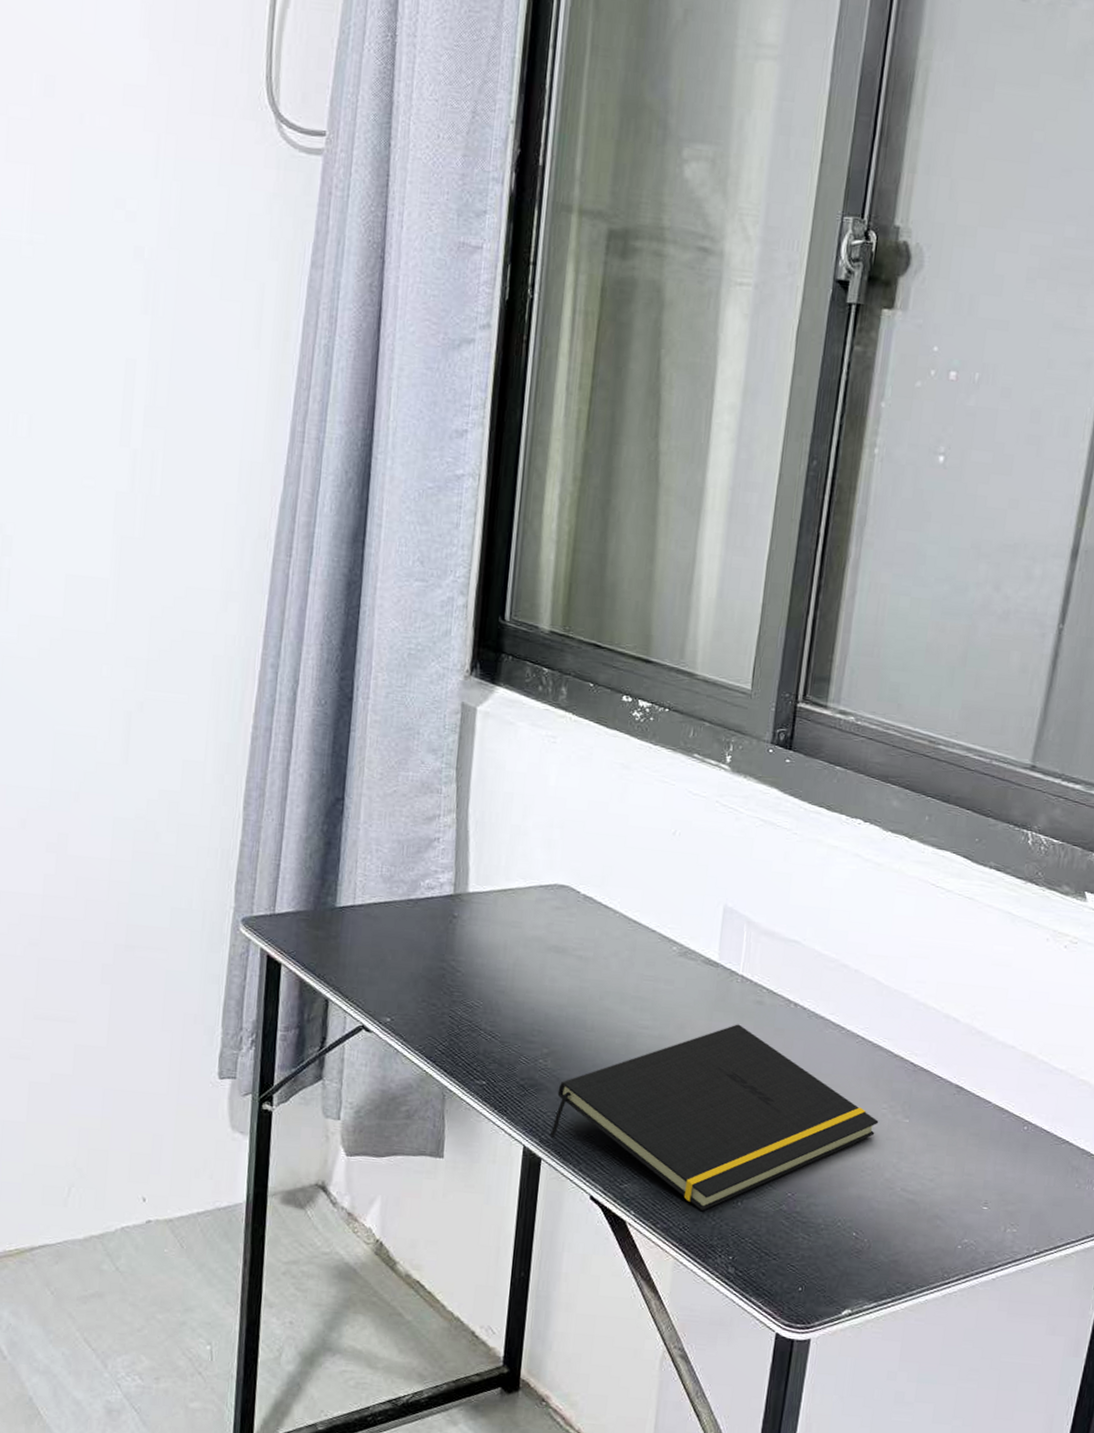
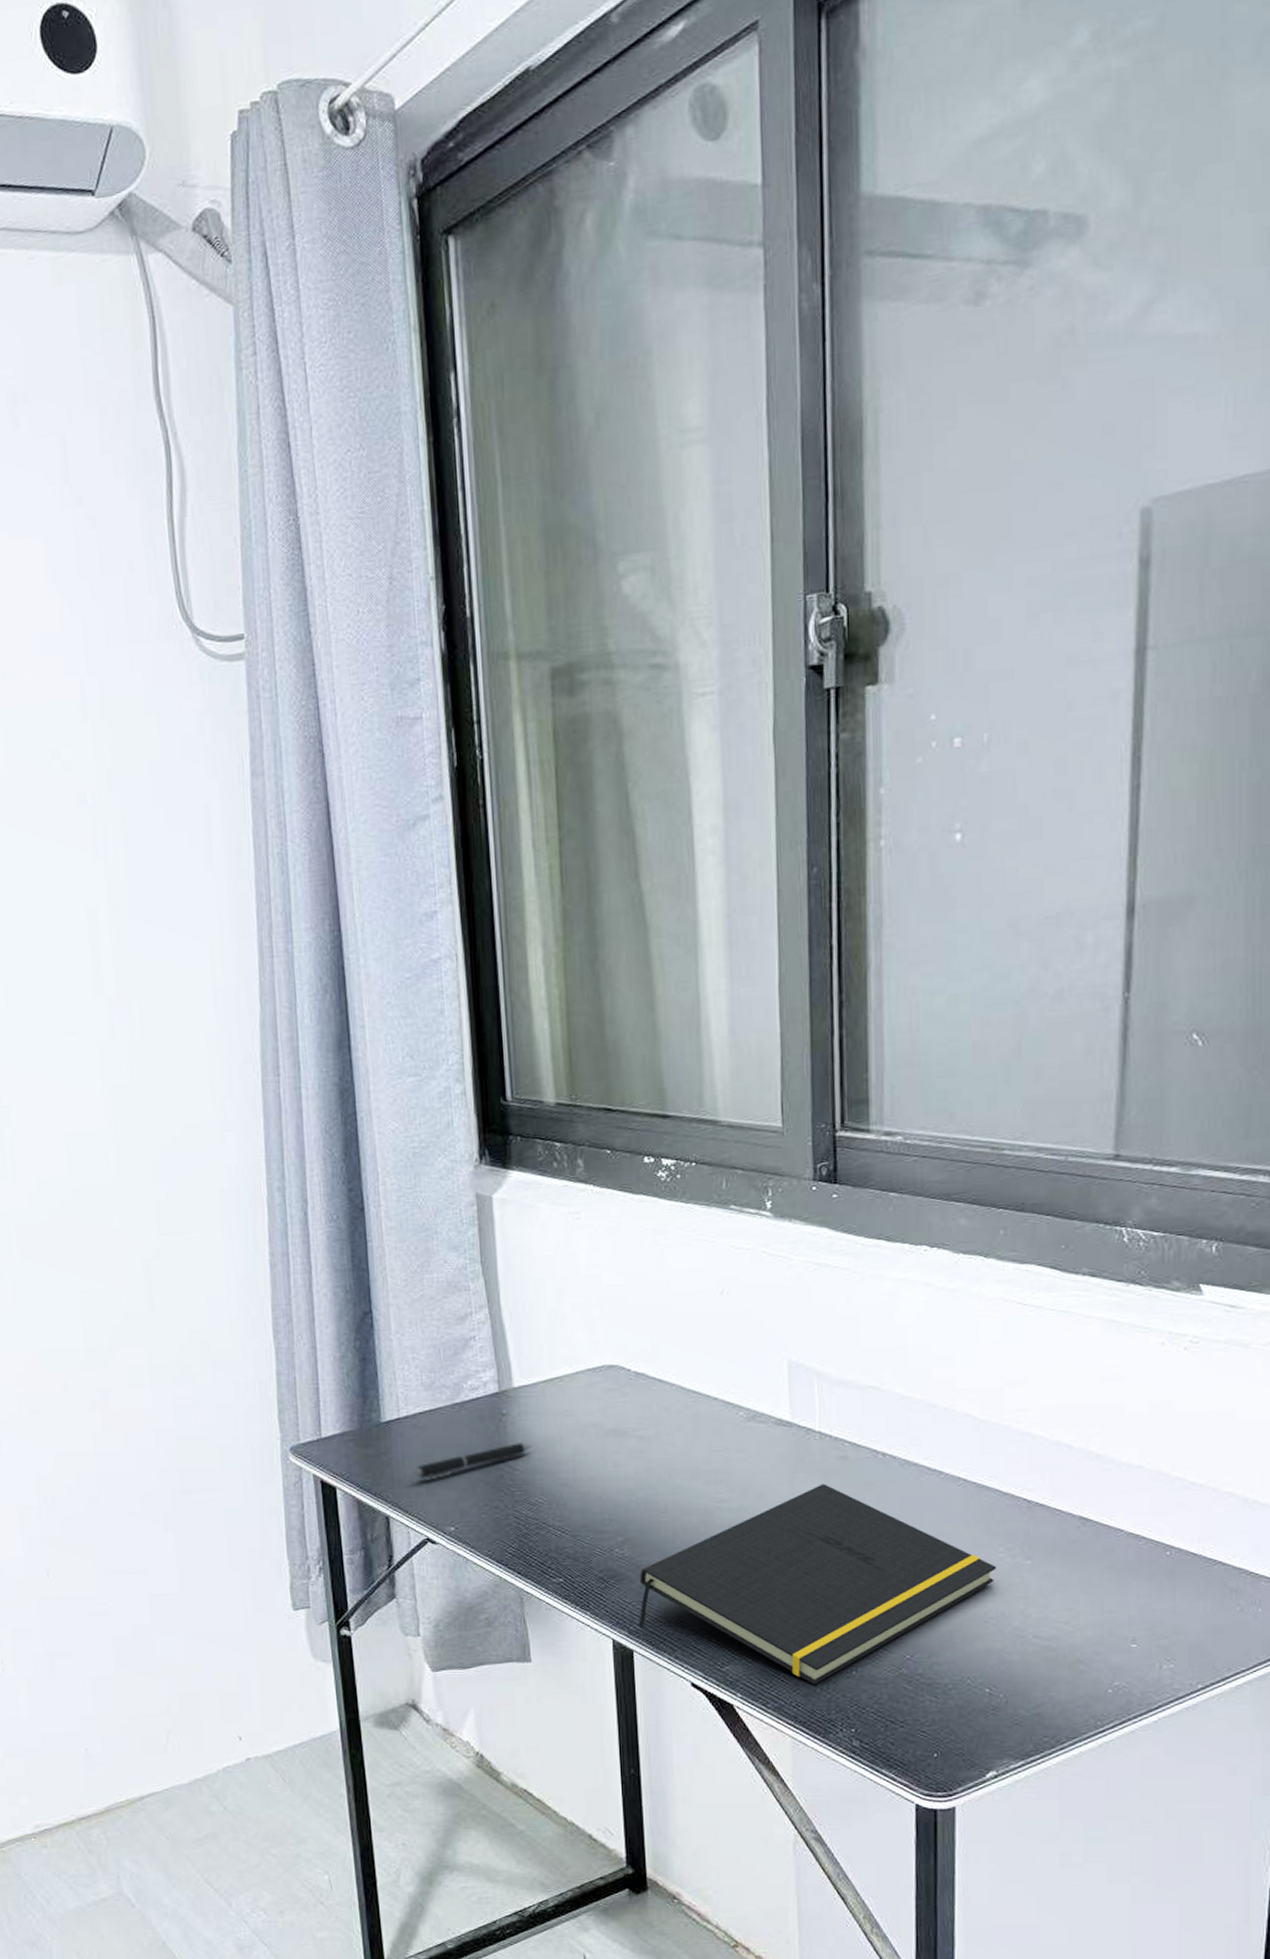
pen: none [359,945,478,970] -> present [413,1442,534,1480]

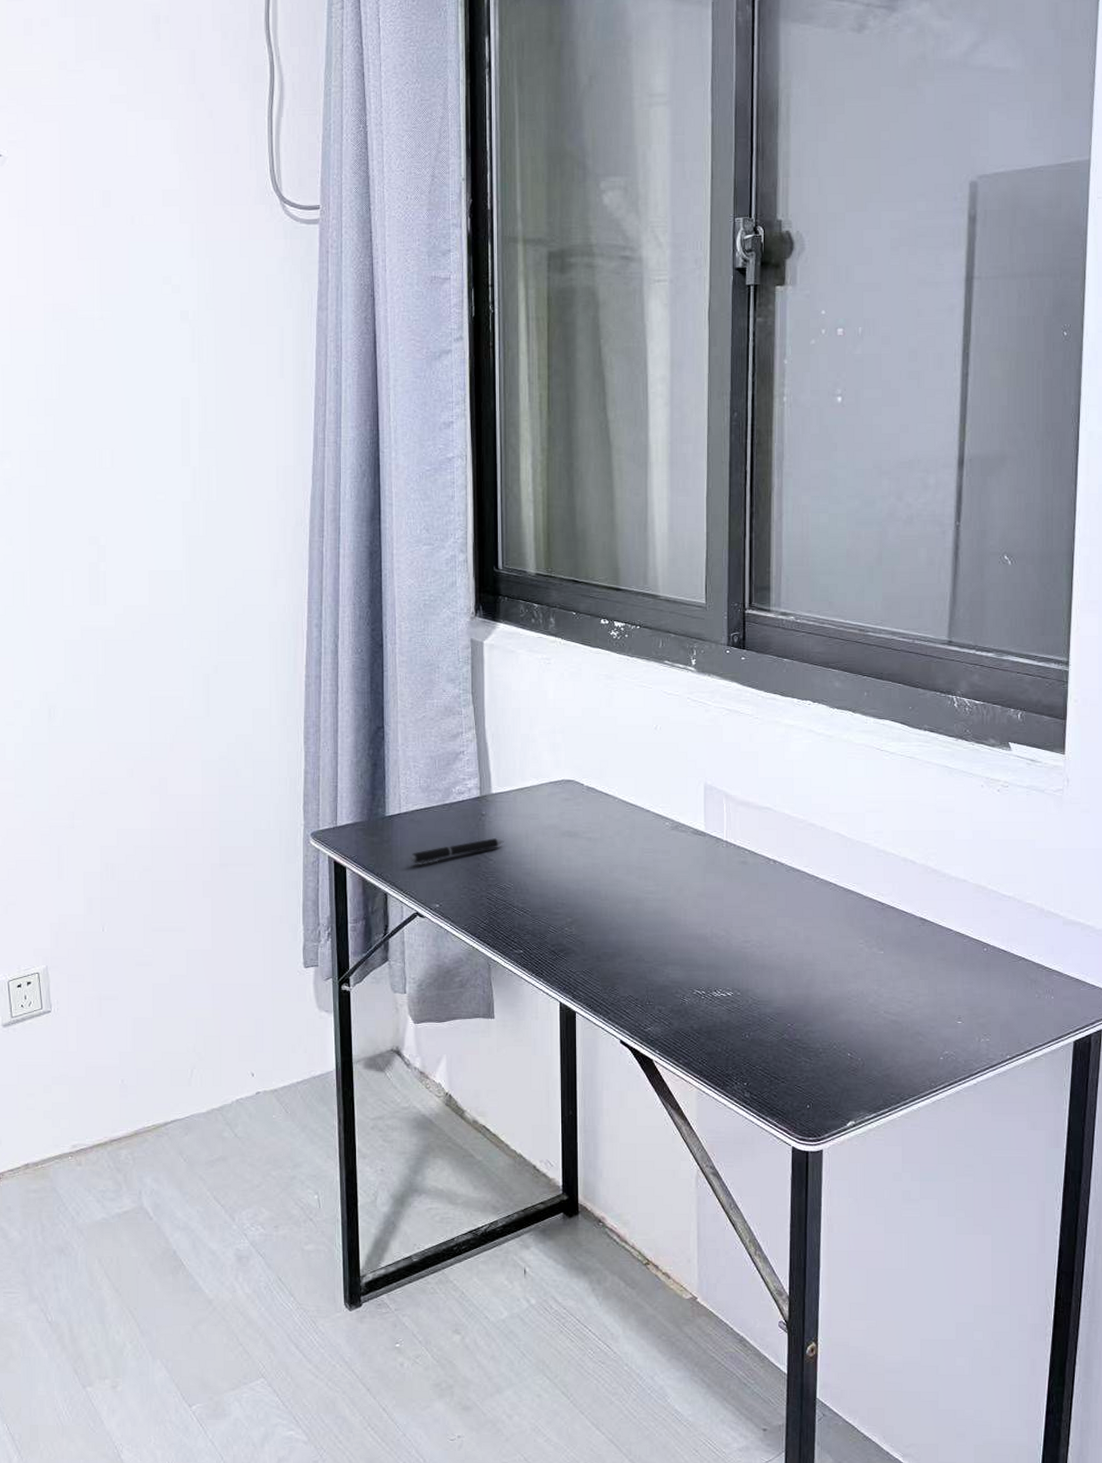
notepad: present [638,1483,997,1684] -> none [580,882,858,1045]

